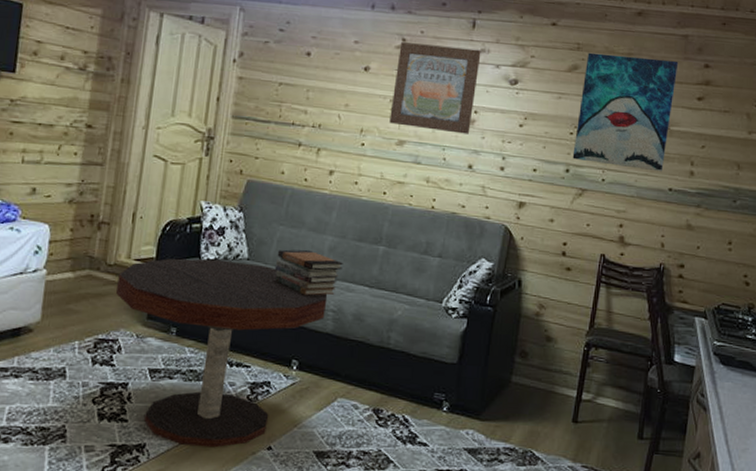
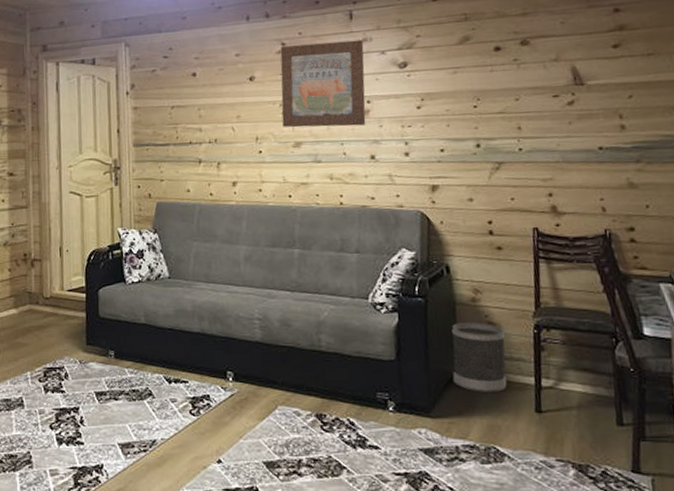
coffee table: present [116,258,328,448] -> none [55,281,252,464]
book stack: present [274,249,343,296] -> none [195,261,261,307]
wastebasket: none [506,334,560,402] -> present [451,322,507,392]
wall art: present [572,52,679,172] -> none [477,11,587,133]

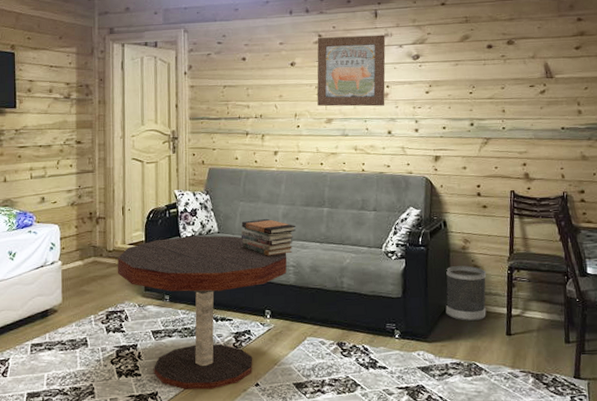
coffee table: none [55,281,252,464] -> present [118,235,287,390]
book stack: none [195,261,261,307] -> present [241,218,296,256]

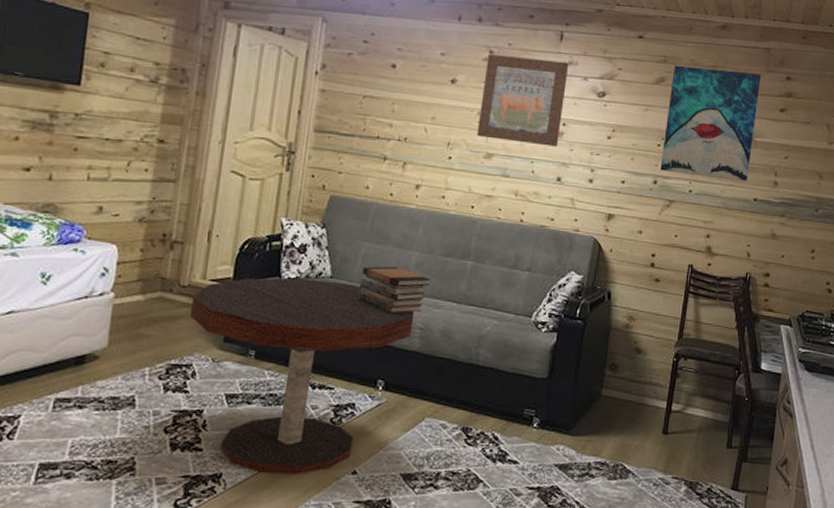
wastebasket: present [445,266,487,321] -> none [596,347,649,414]
wall art: none [474,19,555,115] -> present [660,65,762,183]

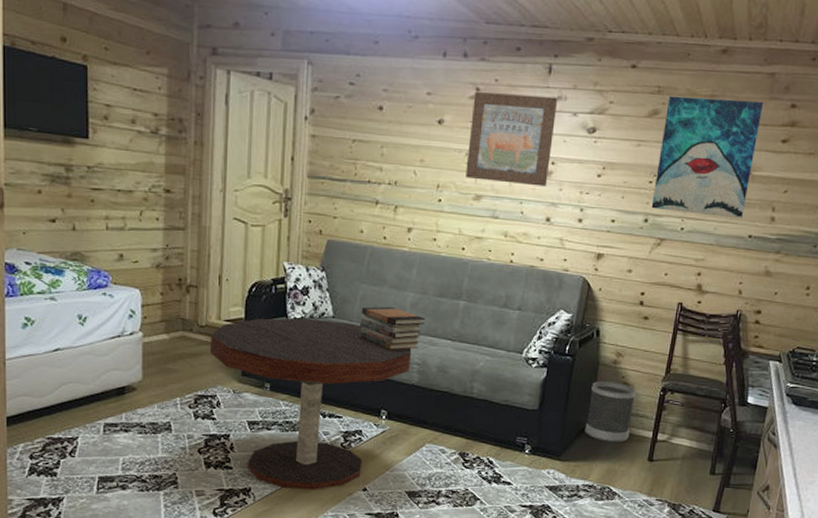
wastebasket: none [596,347,649,414] -> present [585,381,637,443]

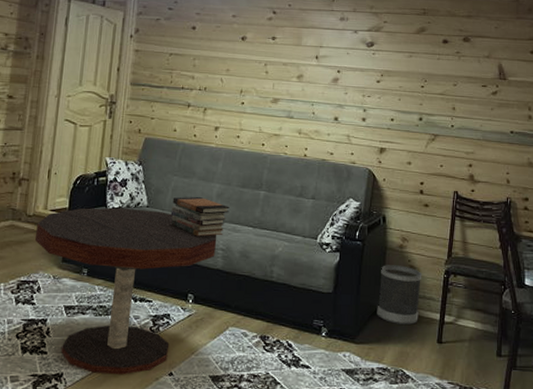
wall art: present [465,92,558,187] -> none [265,15,341,91]
wall art: present [651,96,764,219] -> none [424,16,512,117]

